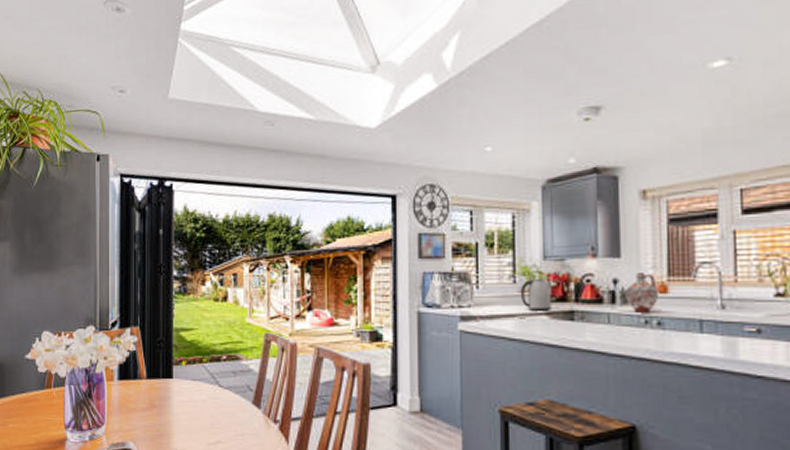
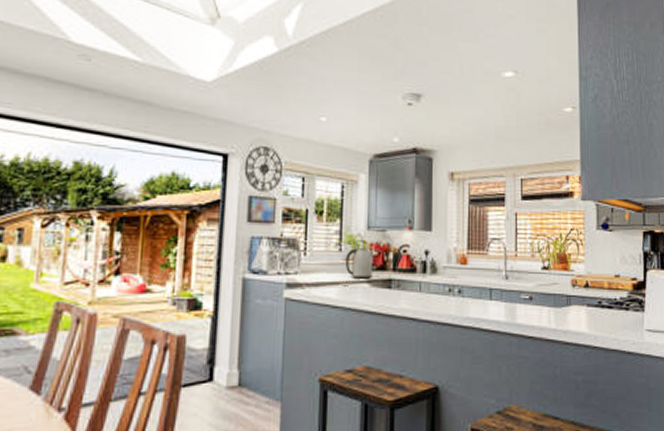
ceramic jug: present [625,273,658,314] -> none [434,246,459,283]

